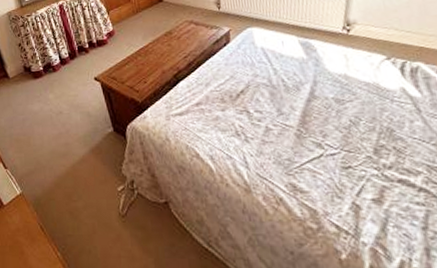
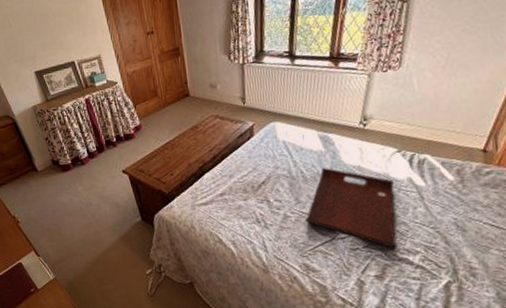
serving tray: none [289,76,395,168] -> present [305,168,397,249]

